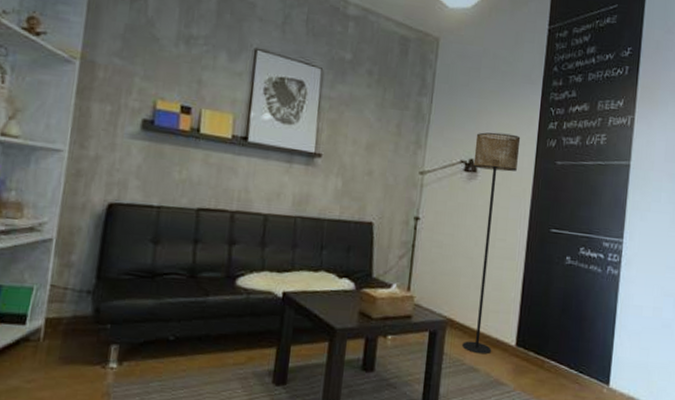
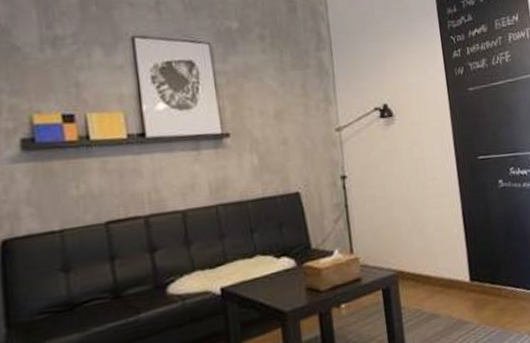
floor lamp: present [462,132,521,355] -> none [384,70,448,300]

